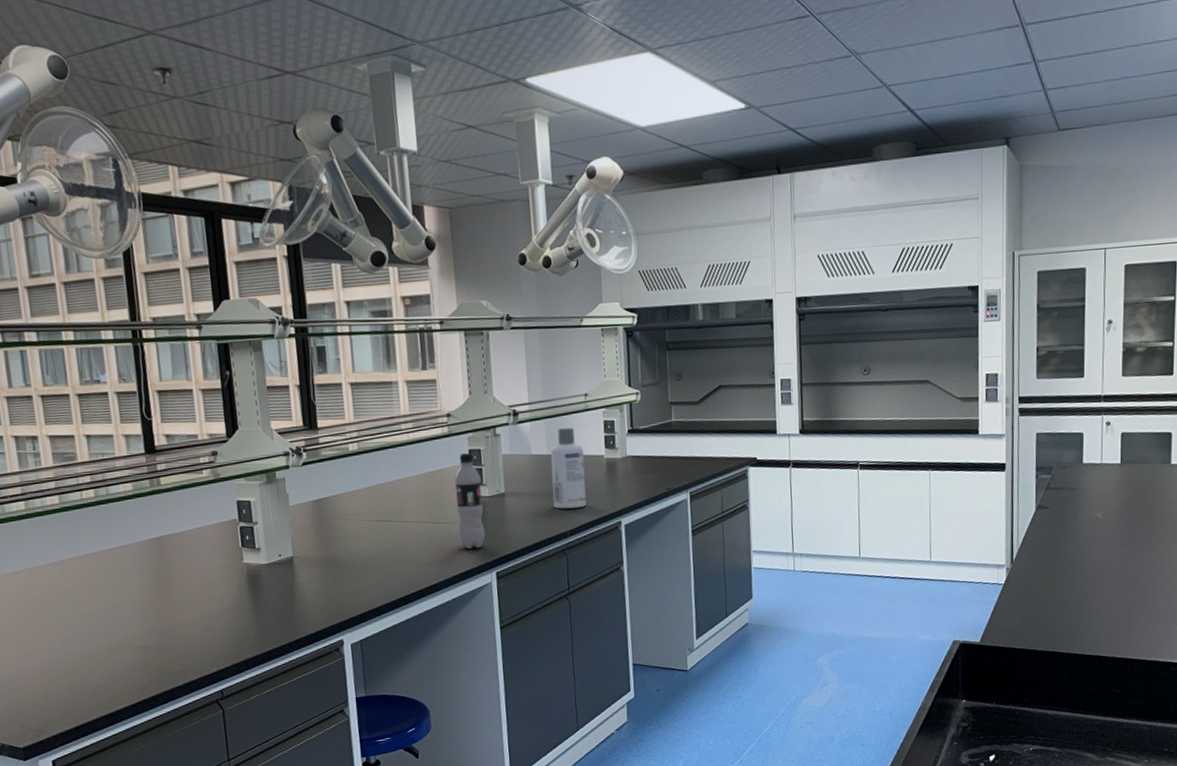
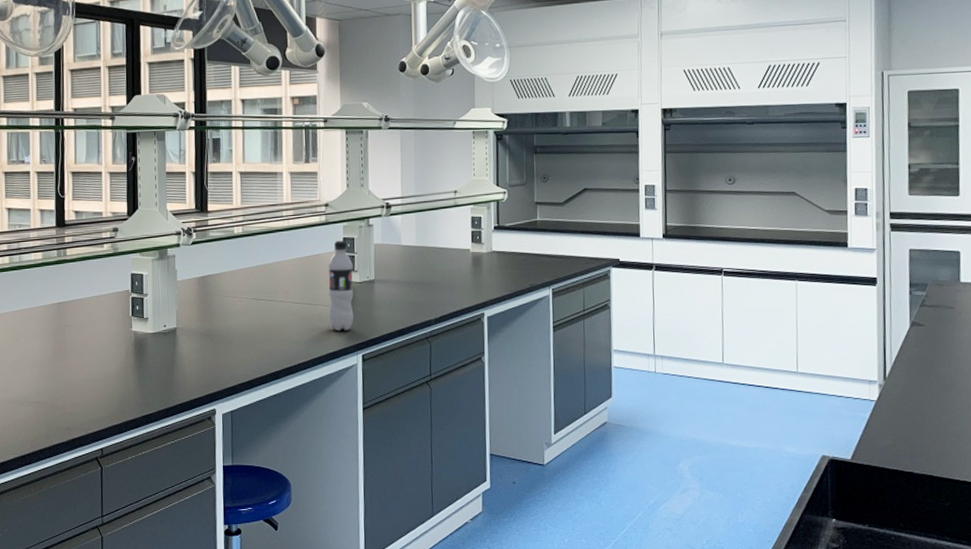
screw cap bottle: present [550,427,587,509] -> none [419,222,452,298]

